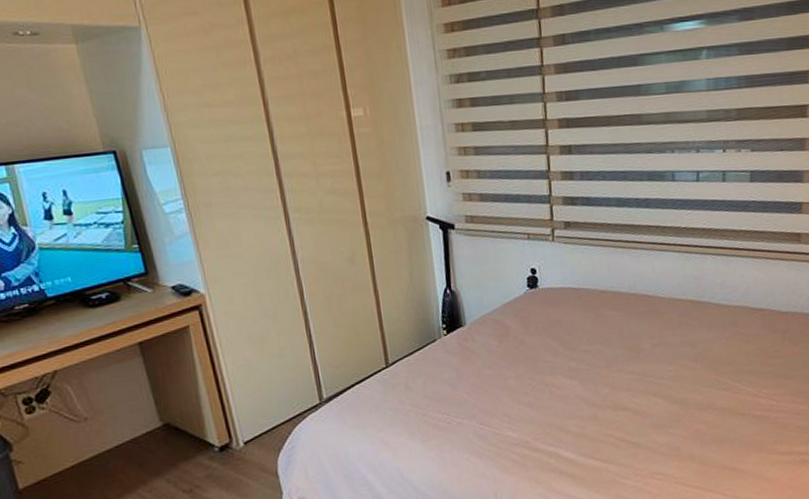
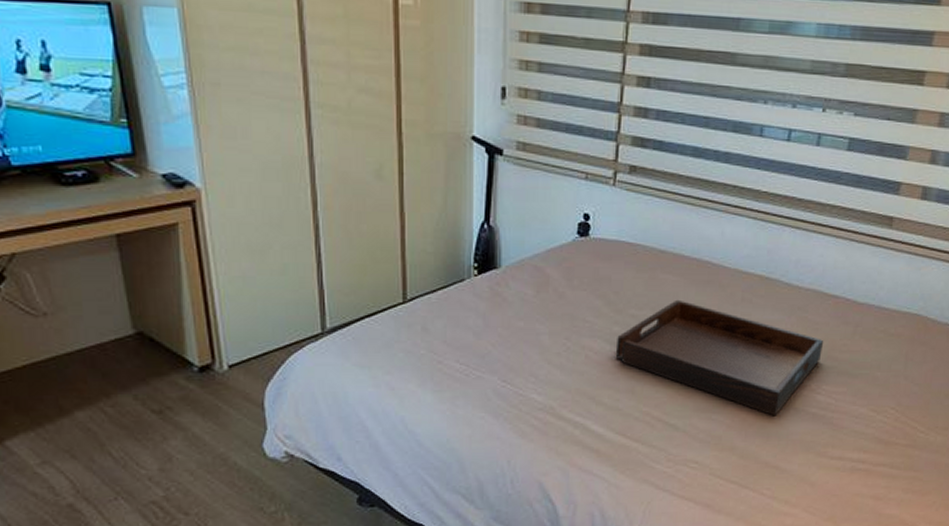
serving tray: none [575,331,758,423] -> present [615,299,824,416]

